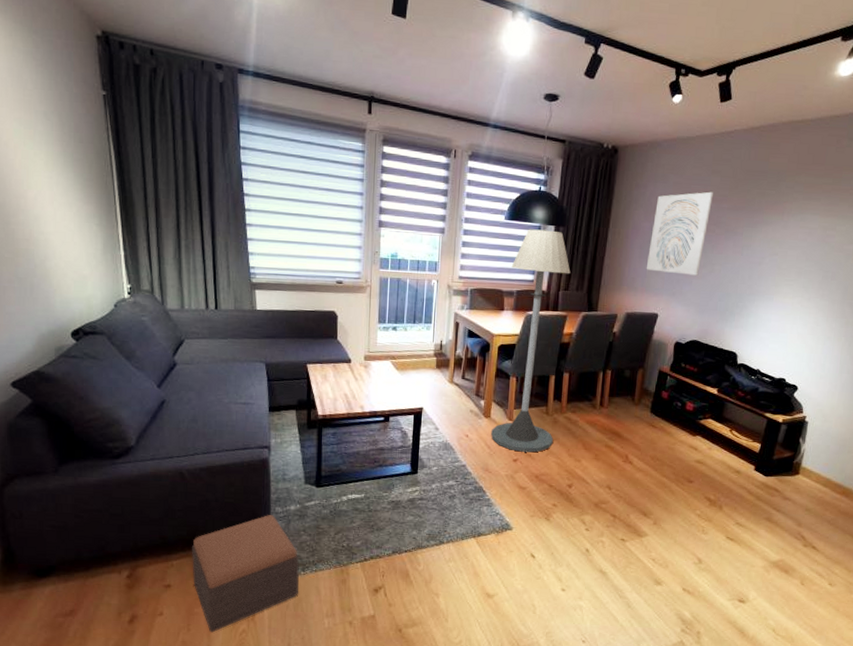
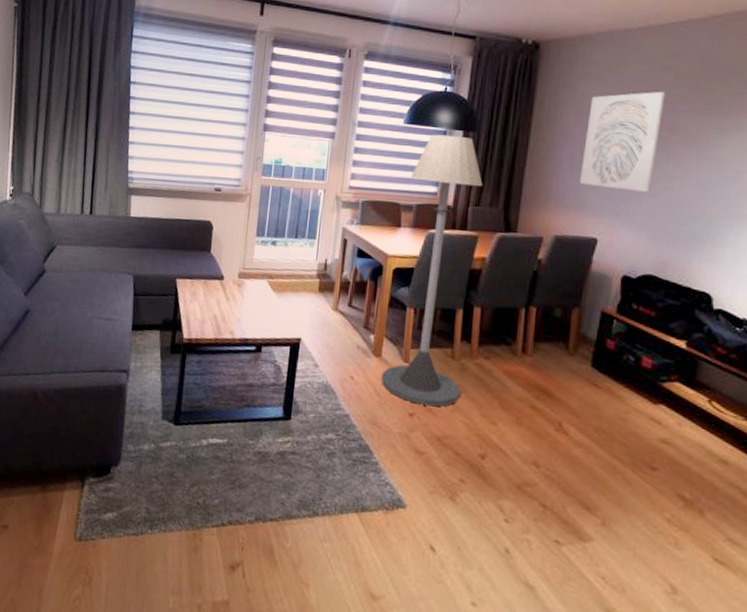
footstool: present [191,515,300,633] -> none [31,453,148,594]

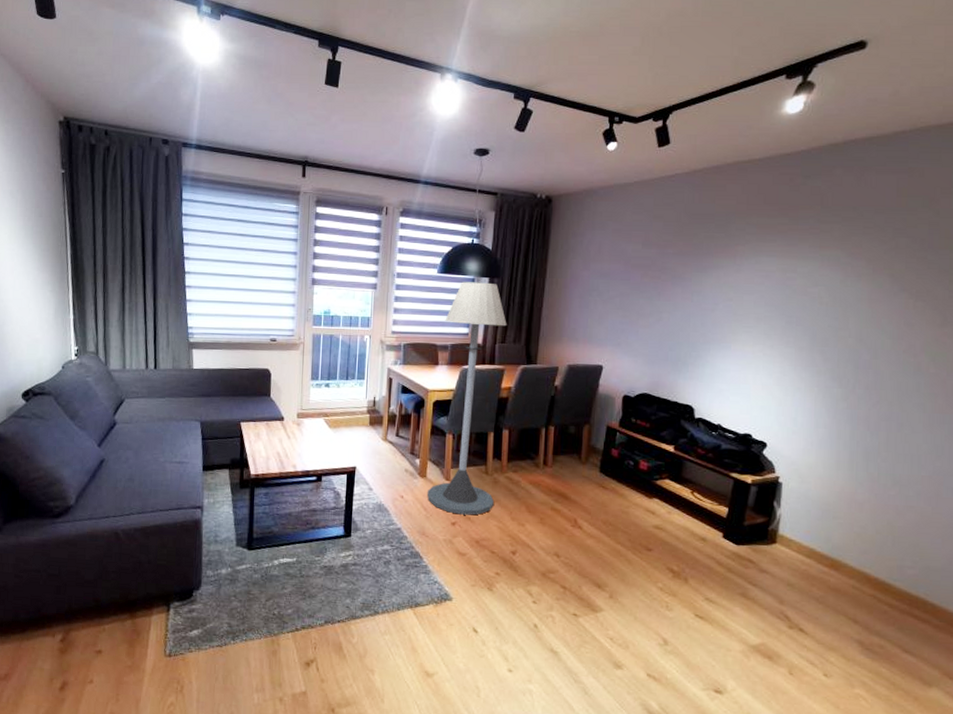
wall art: present [579,91,665,193] -> none [587,237,656,324]

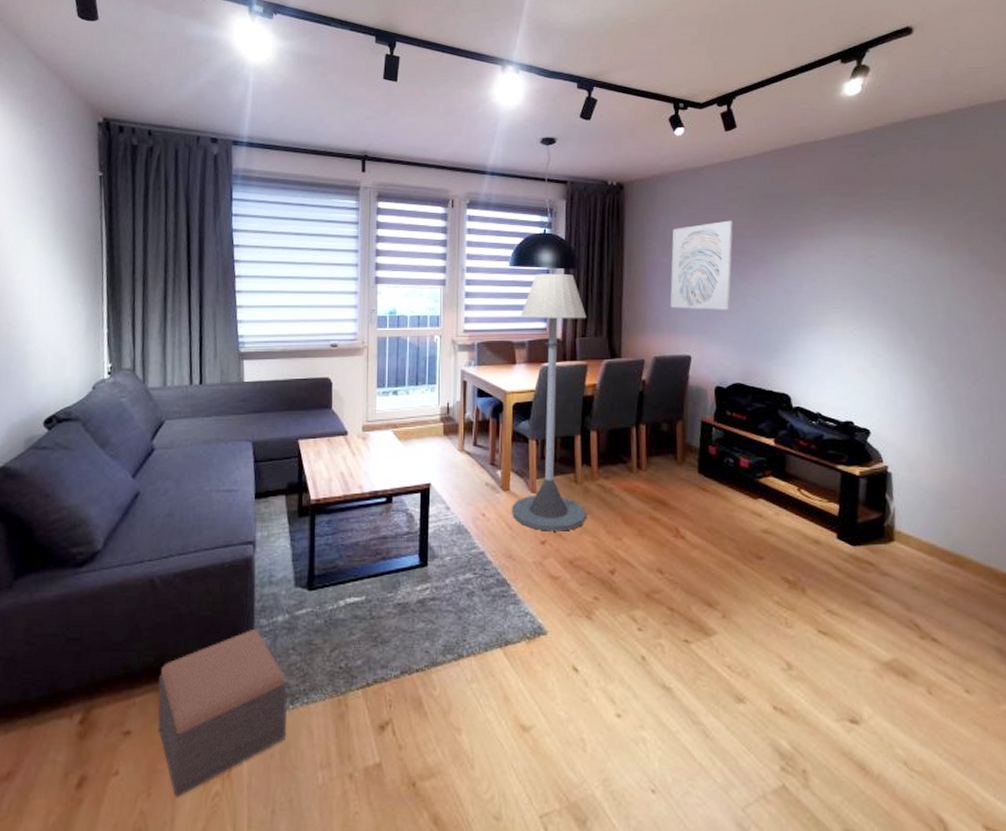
footstool: none [122,578,230,704] -> present [157,630,288,798]
wall art: none [587,237,656,324] -> present [670,220,733,310]

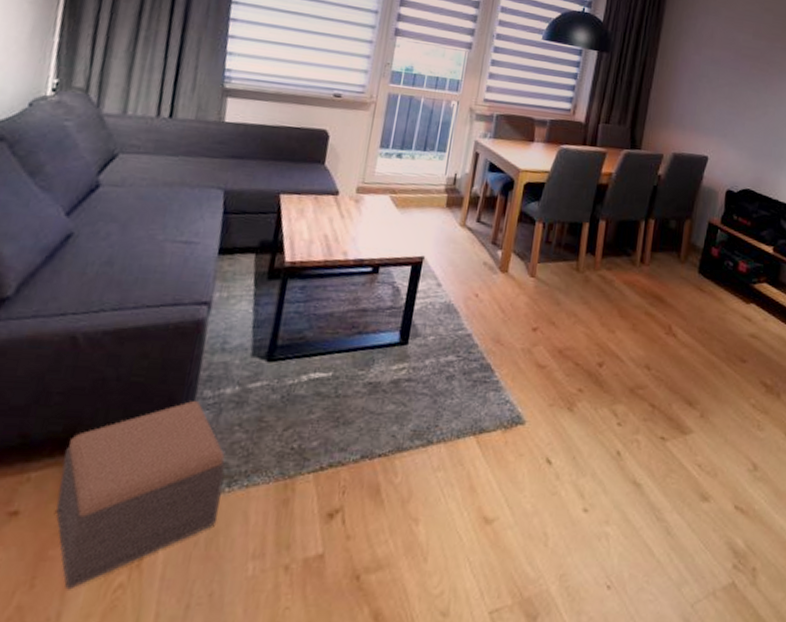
floor lamp: present [512,273,587,531] -> none [507,52,613,319]
wall art: present [670,220,733,310] -> none [695,28,766,117]

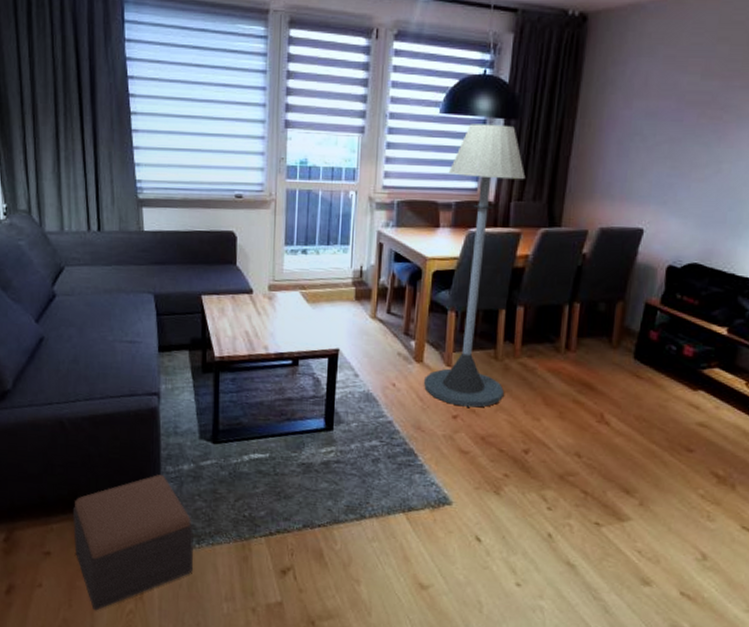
floor lamp: none [507,52,613,319] -> present [424,124,526,407]

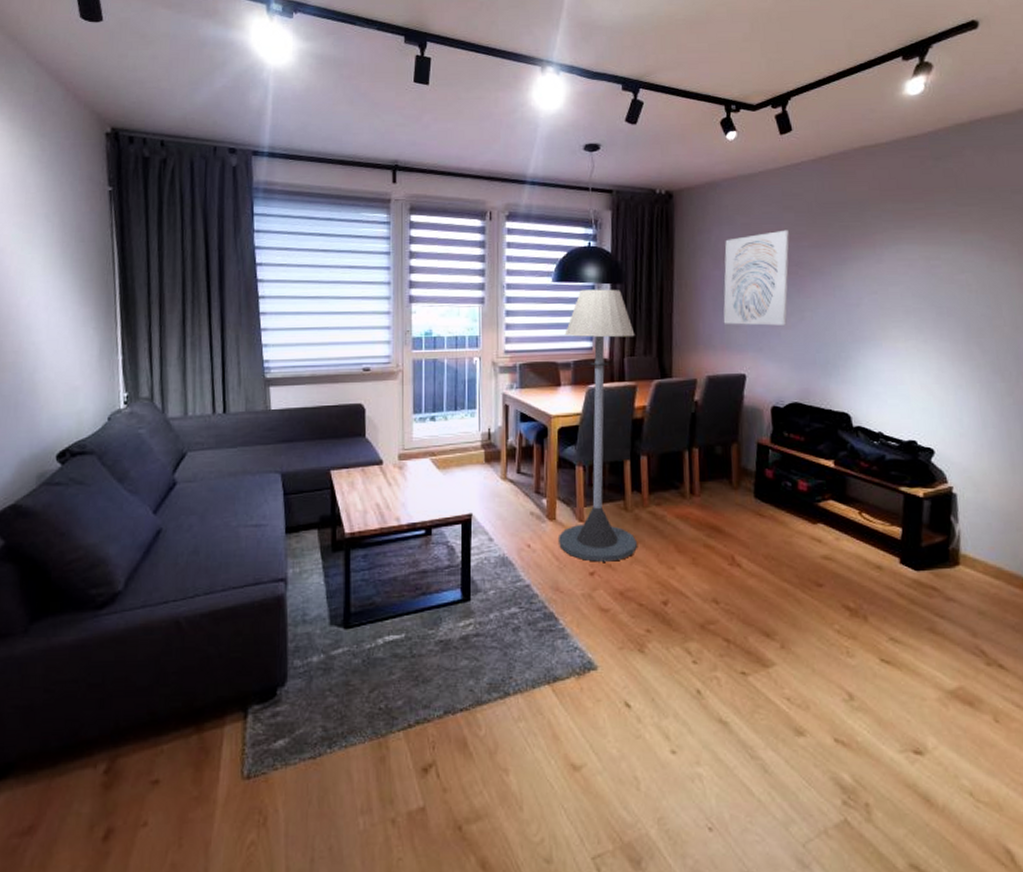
footstool: present [72,475,194,611] -> none [186,671,325,848]
wall art: none [626,65,720,178] -> present [723,229,789,326]

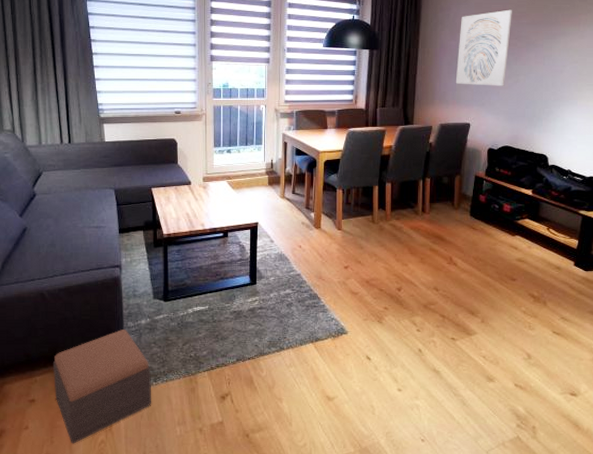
footstool: none [186,671,325,848] -> present [52,330,152,444]
floor lamp: present [559,289,637,562] -> none [322,54,386,259]

